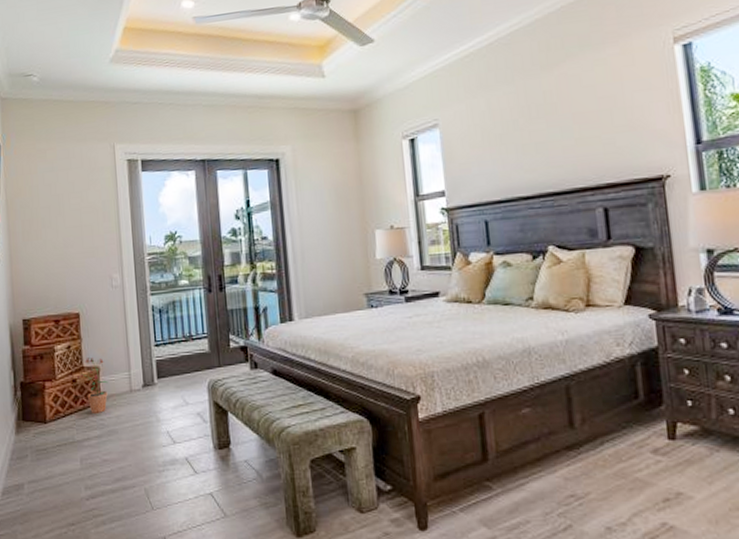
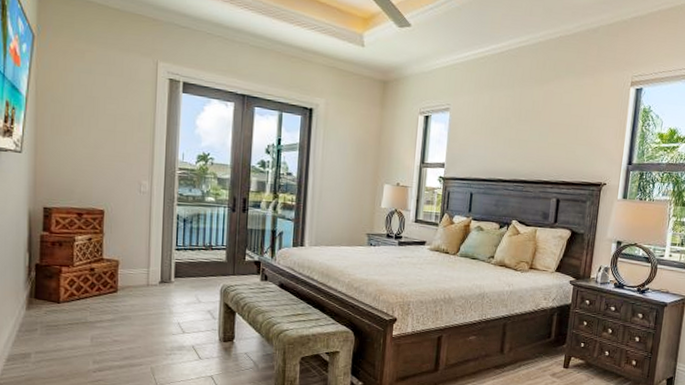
potted plant: present [77,357,108,413] -> none [96,251,126,301]

